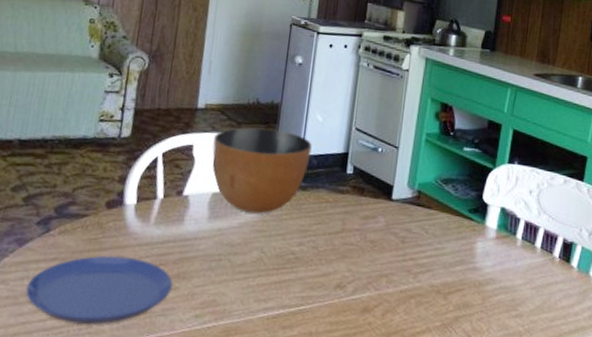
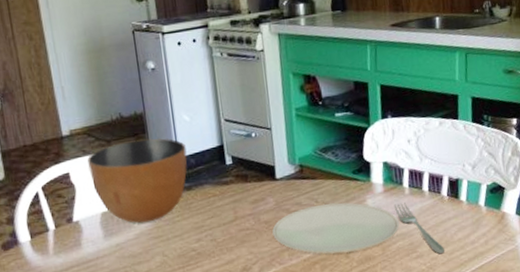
plate: none [375,236,505,295] -> present [272,202,399,254]
fork: none [502,254,546,318] -> present [393,203,444,254]

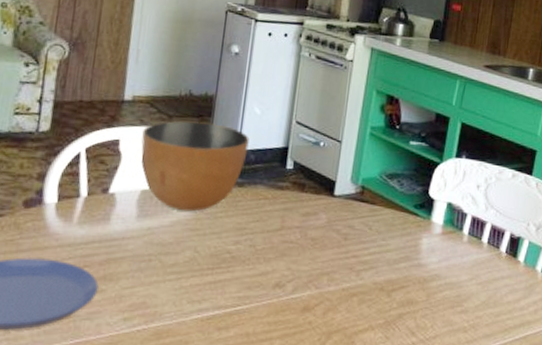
plate: present [272,202,399,254] -> none [316,233,451,291]
fork: present [393,203,444,254] -> none [448,249,491,313]

